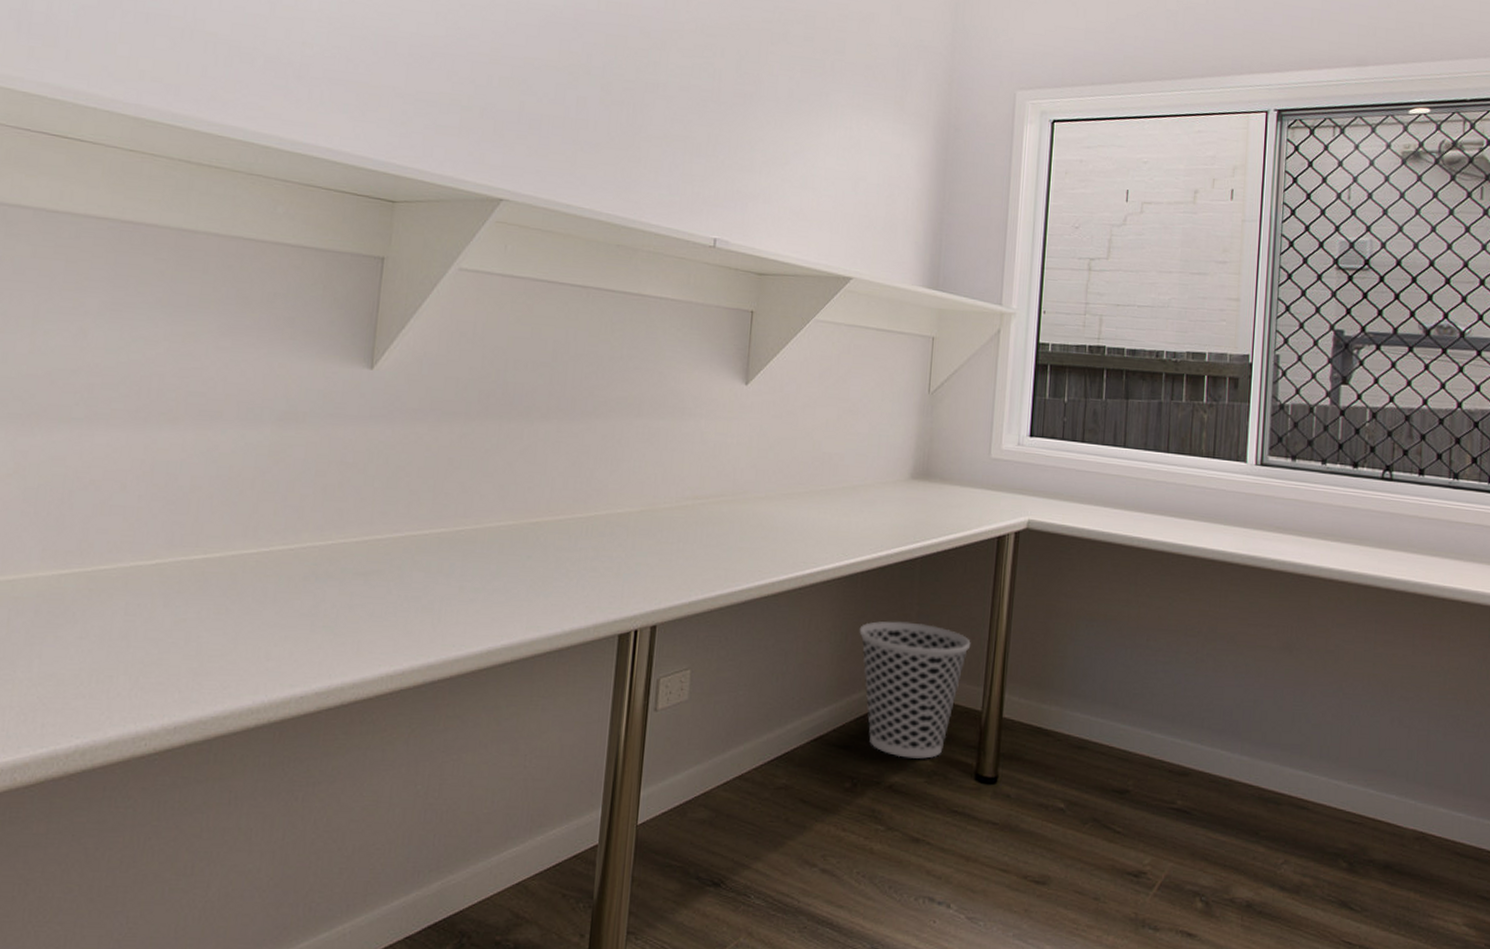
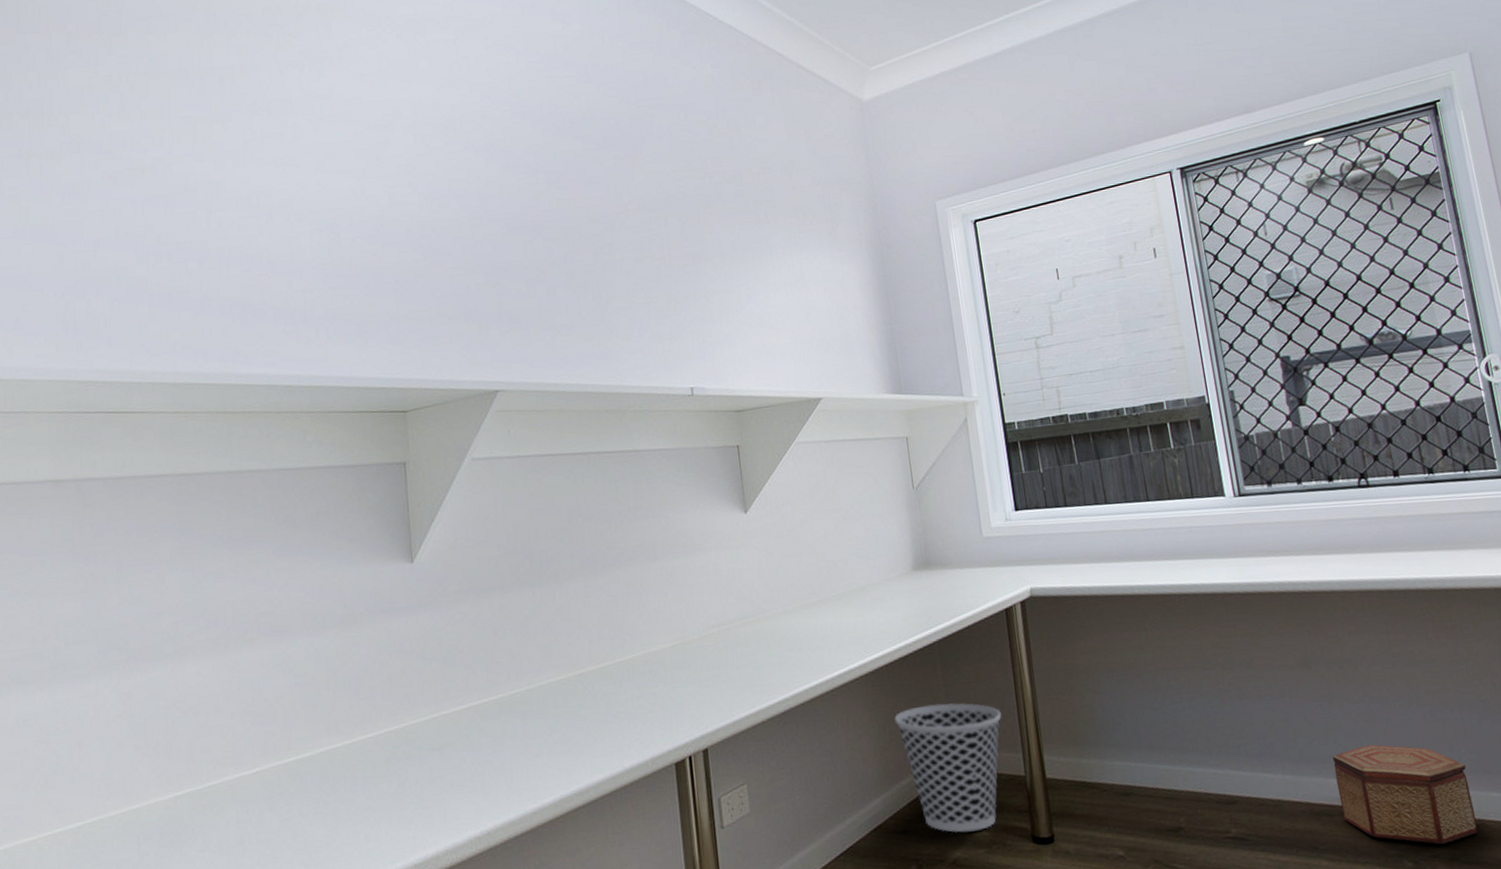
storage box: none [1290,740,1420,850] -> present [1332,744,1478,845]

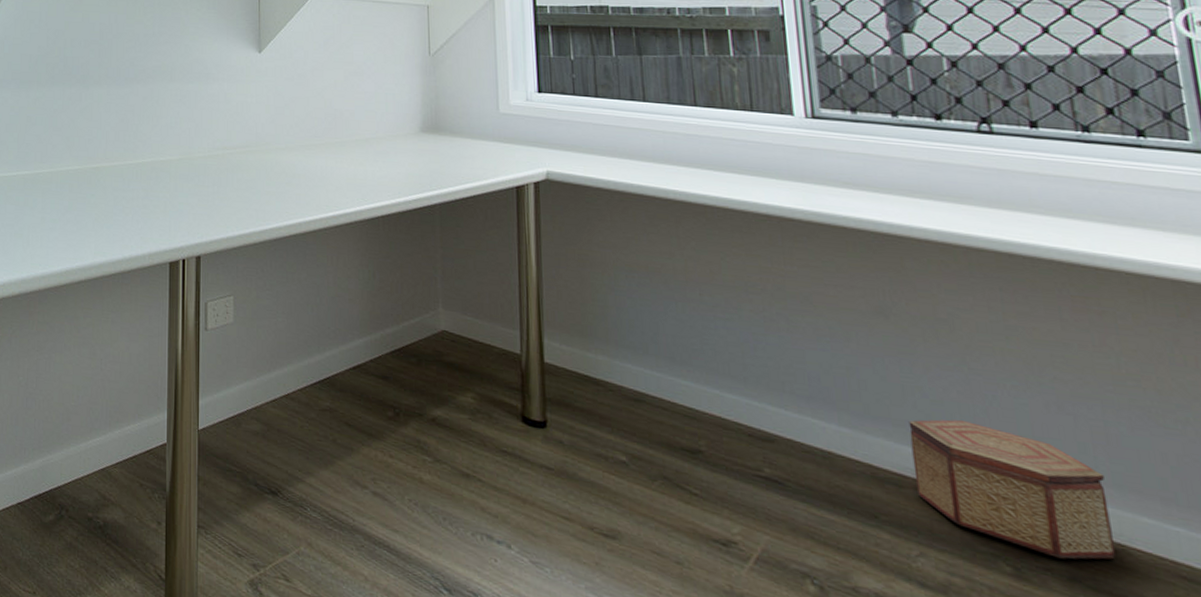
wastebasket: present [894,703,1002,833] -> none [386,262,501,396]

